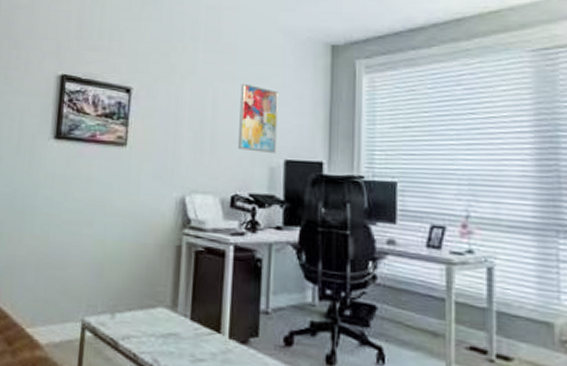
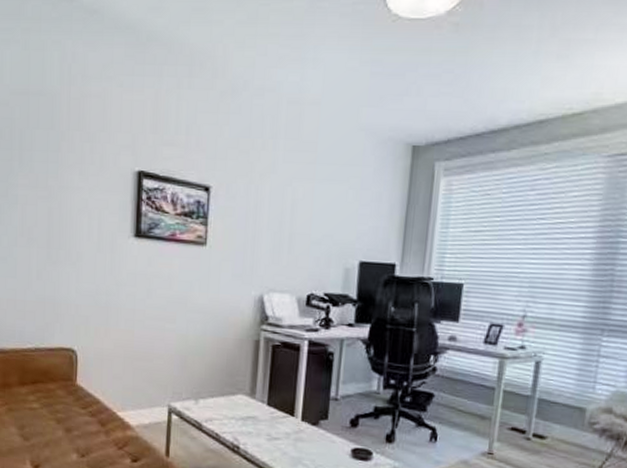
wall art: present [238,83,278,154] -> none [315,184,357,256]

